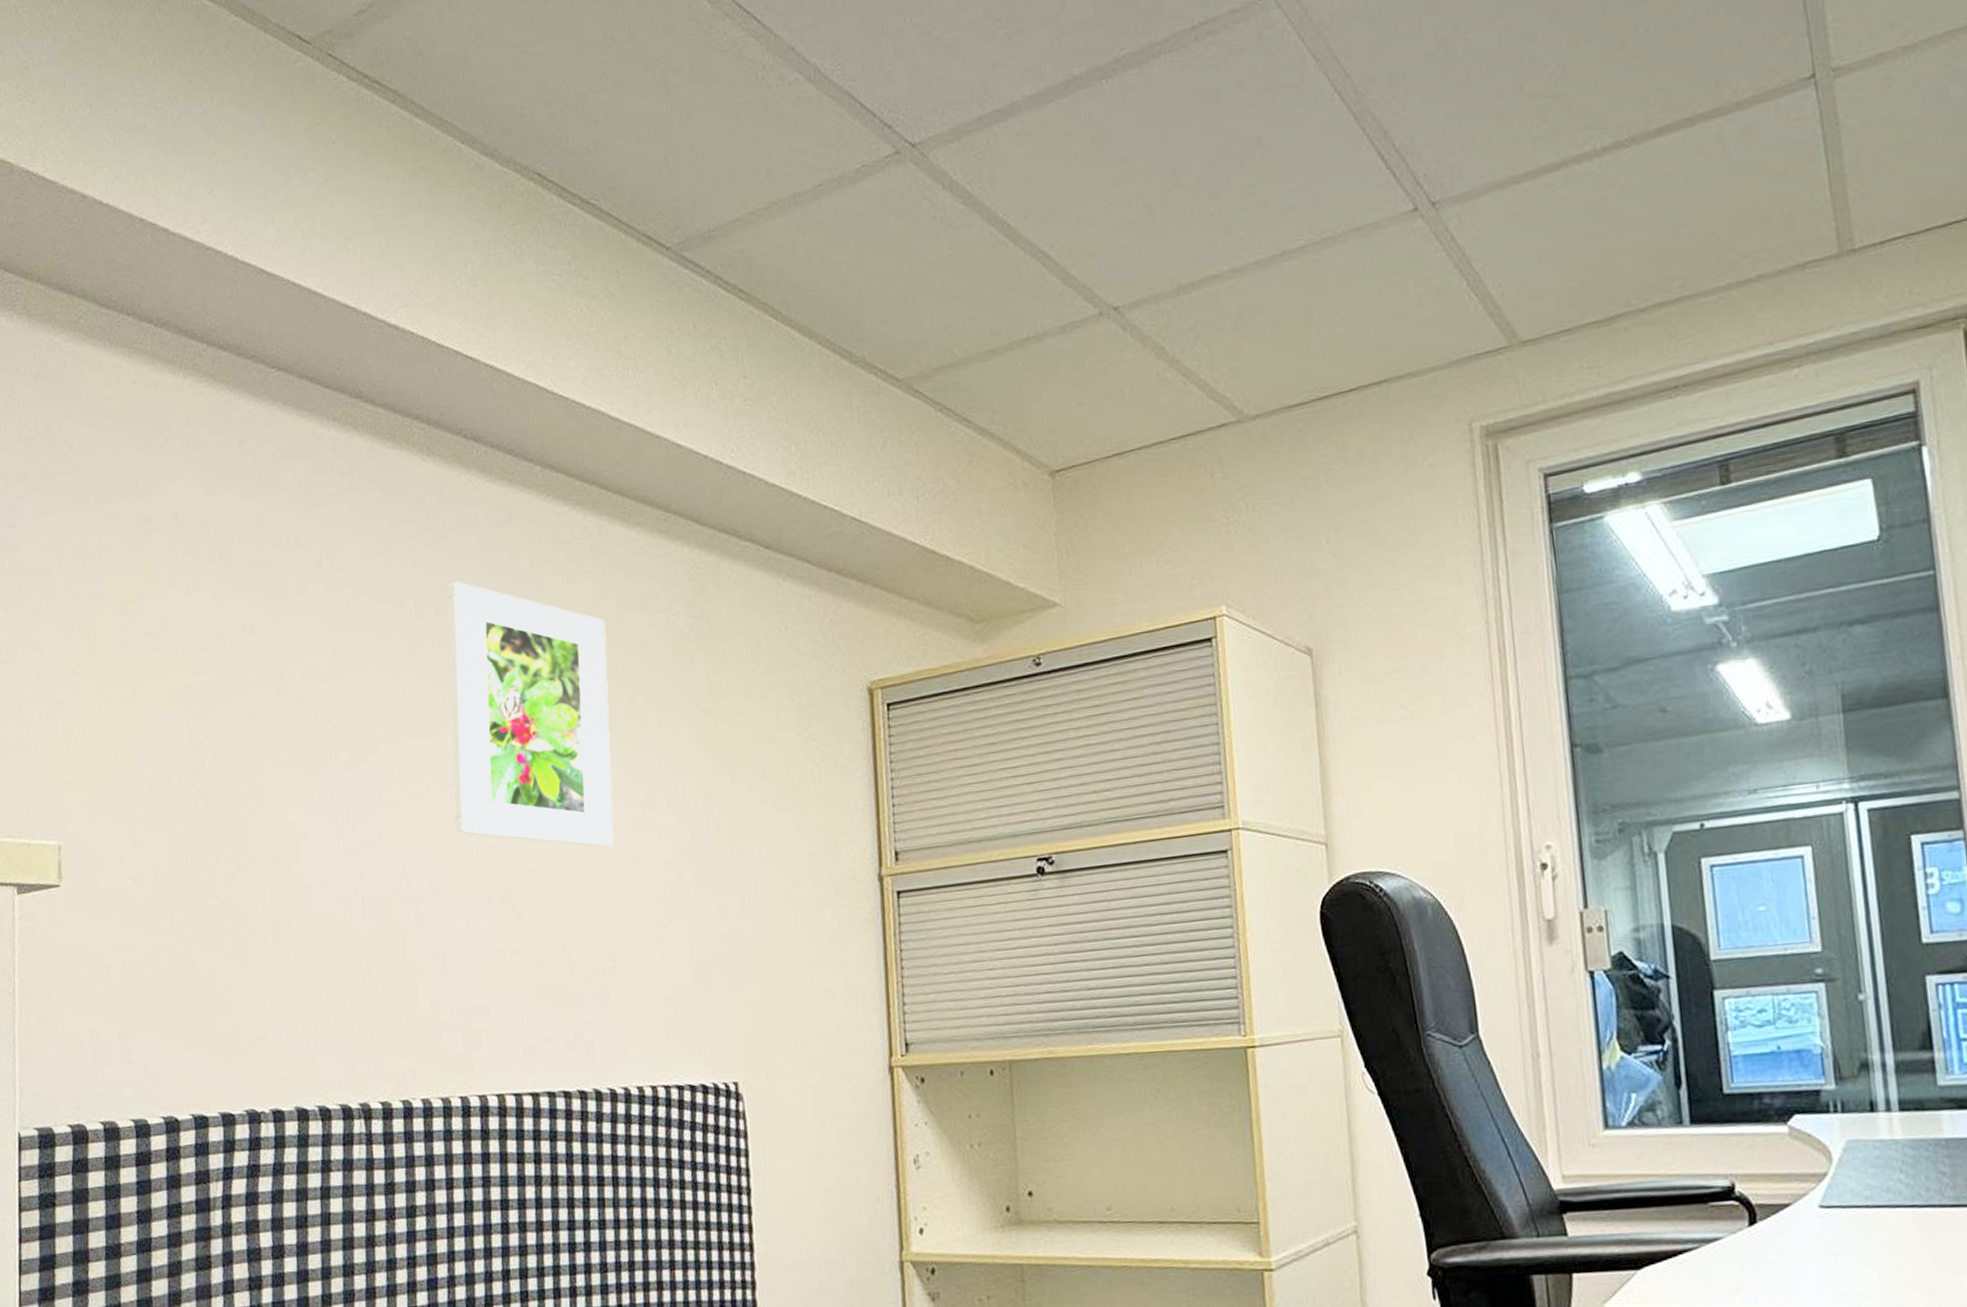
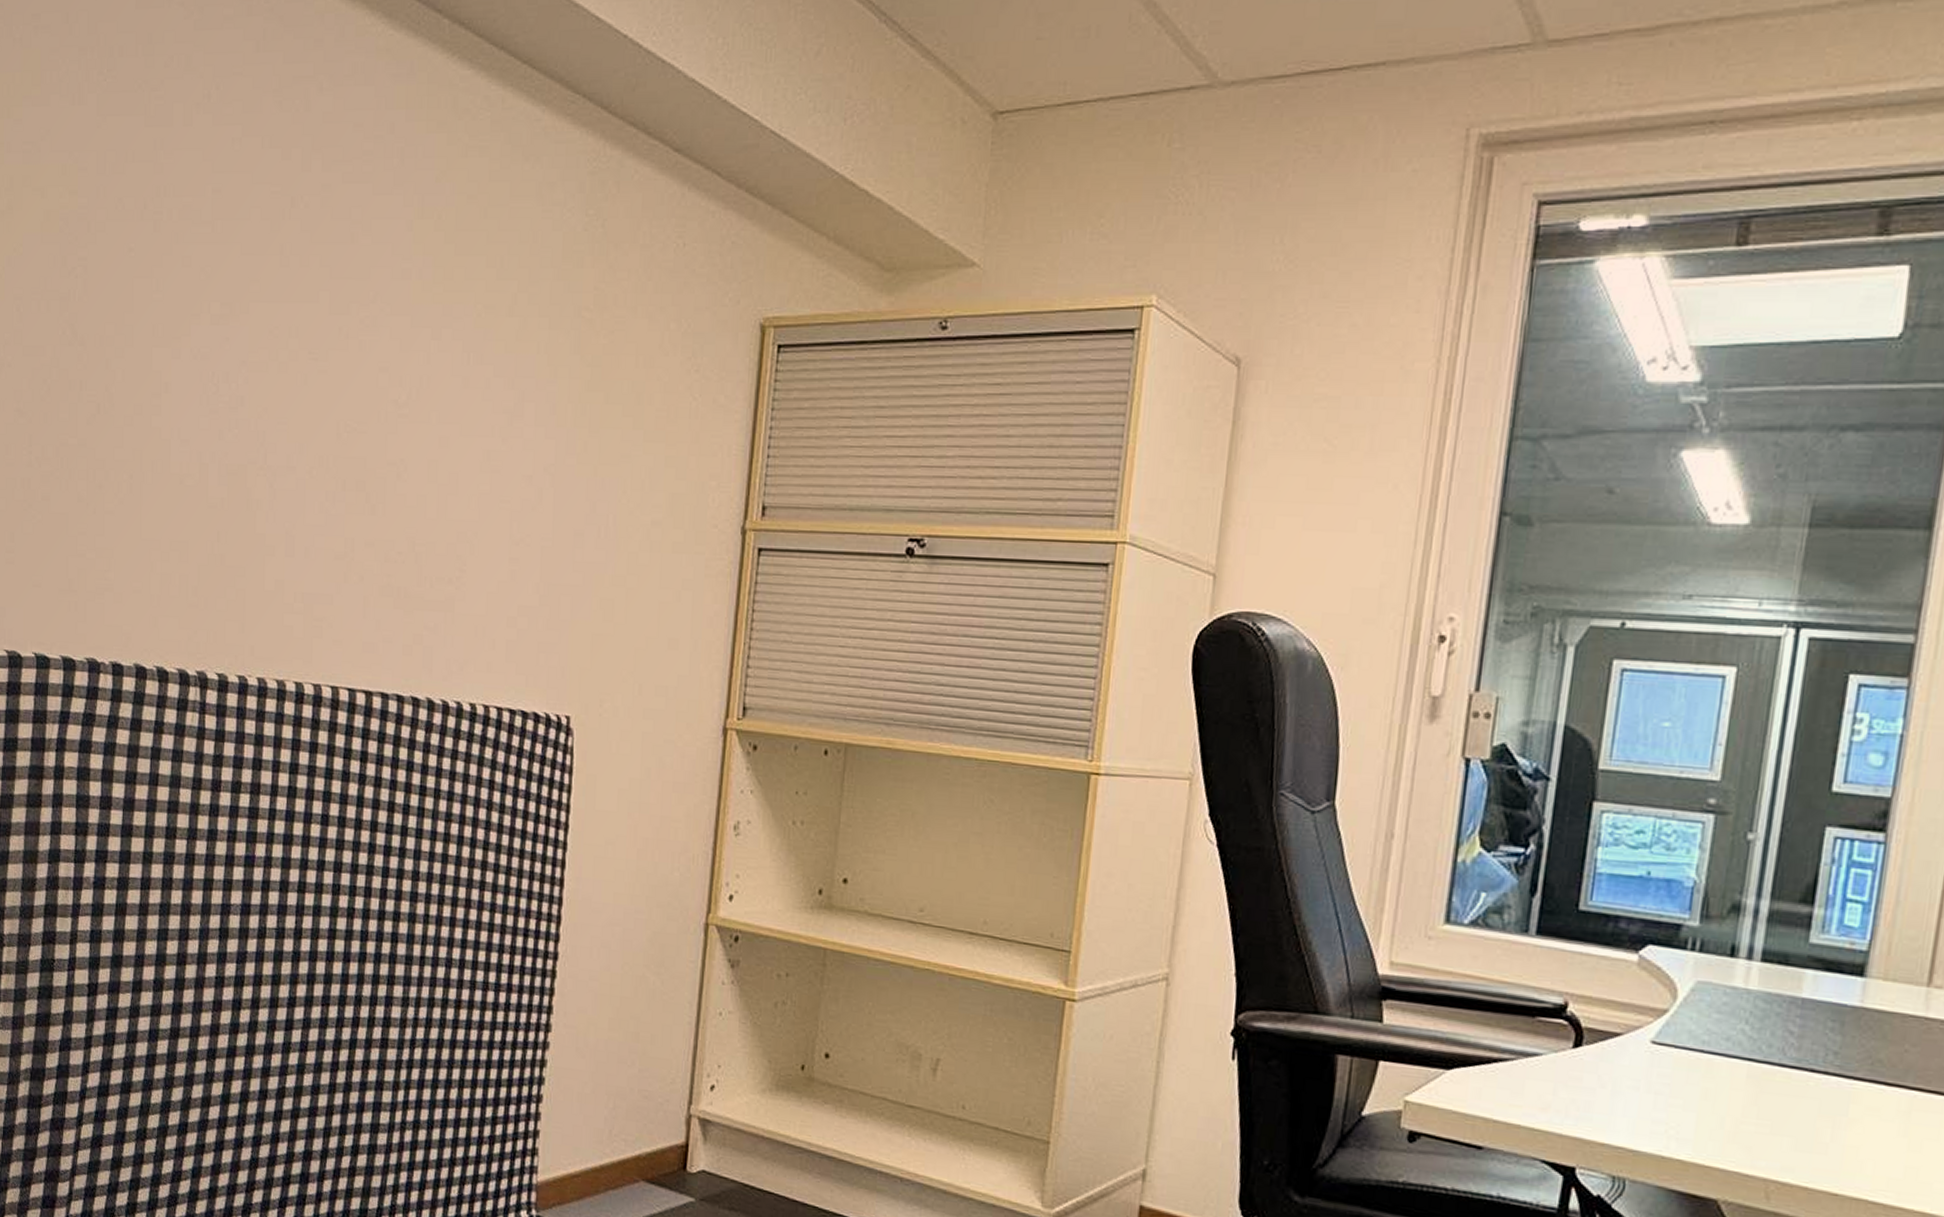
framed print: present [447,580,614,847] -> none [318,135,497,451]

